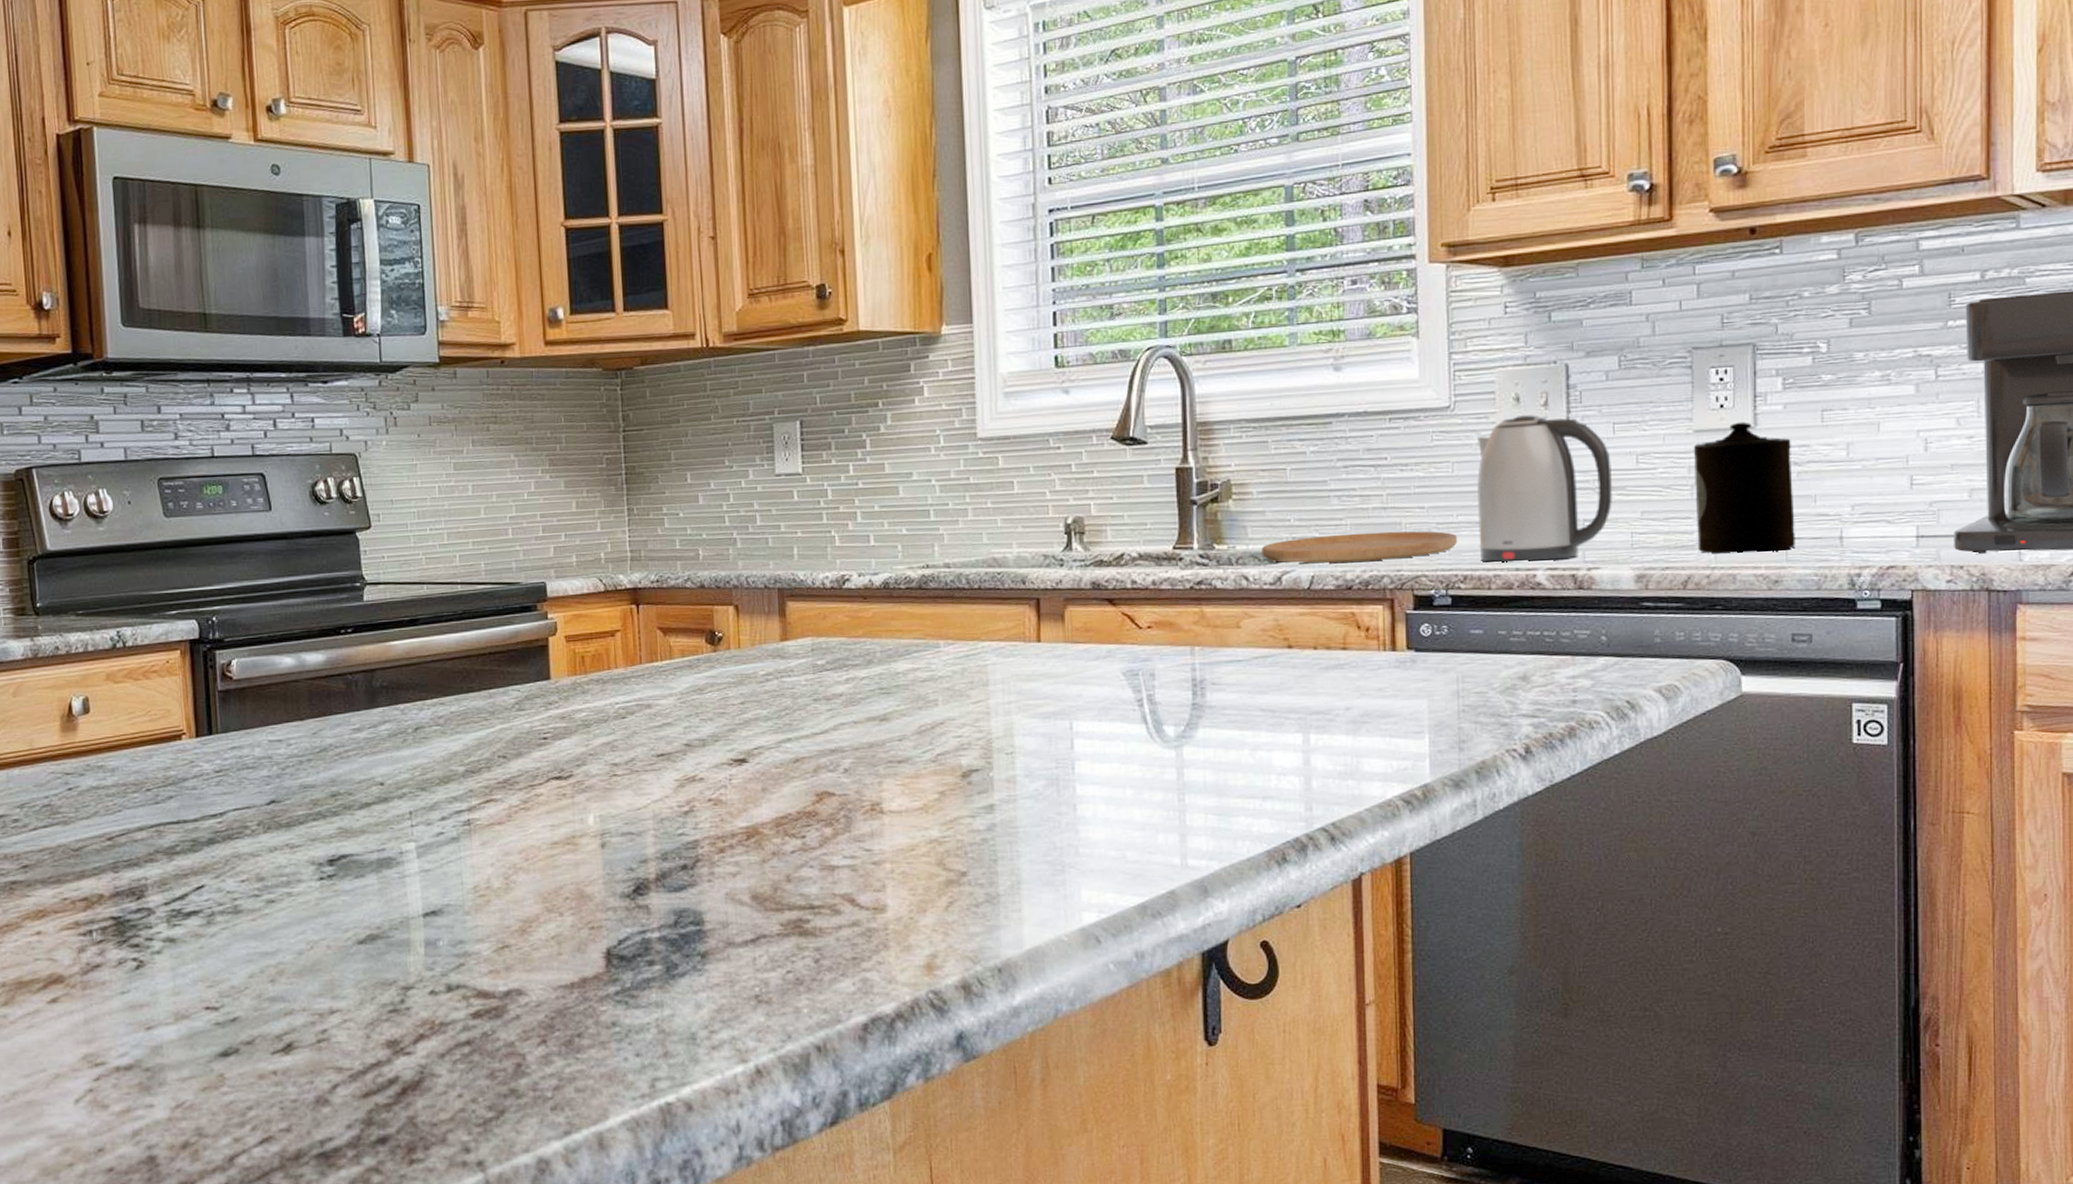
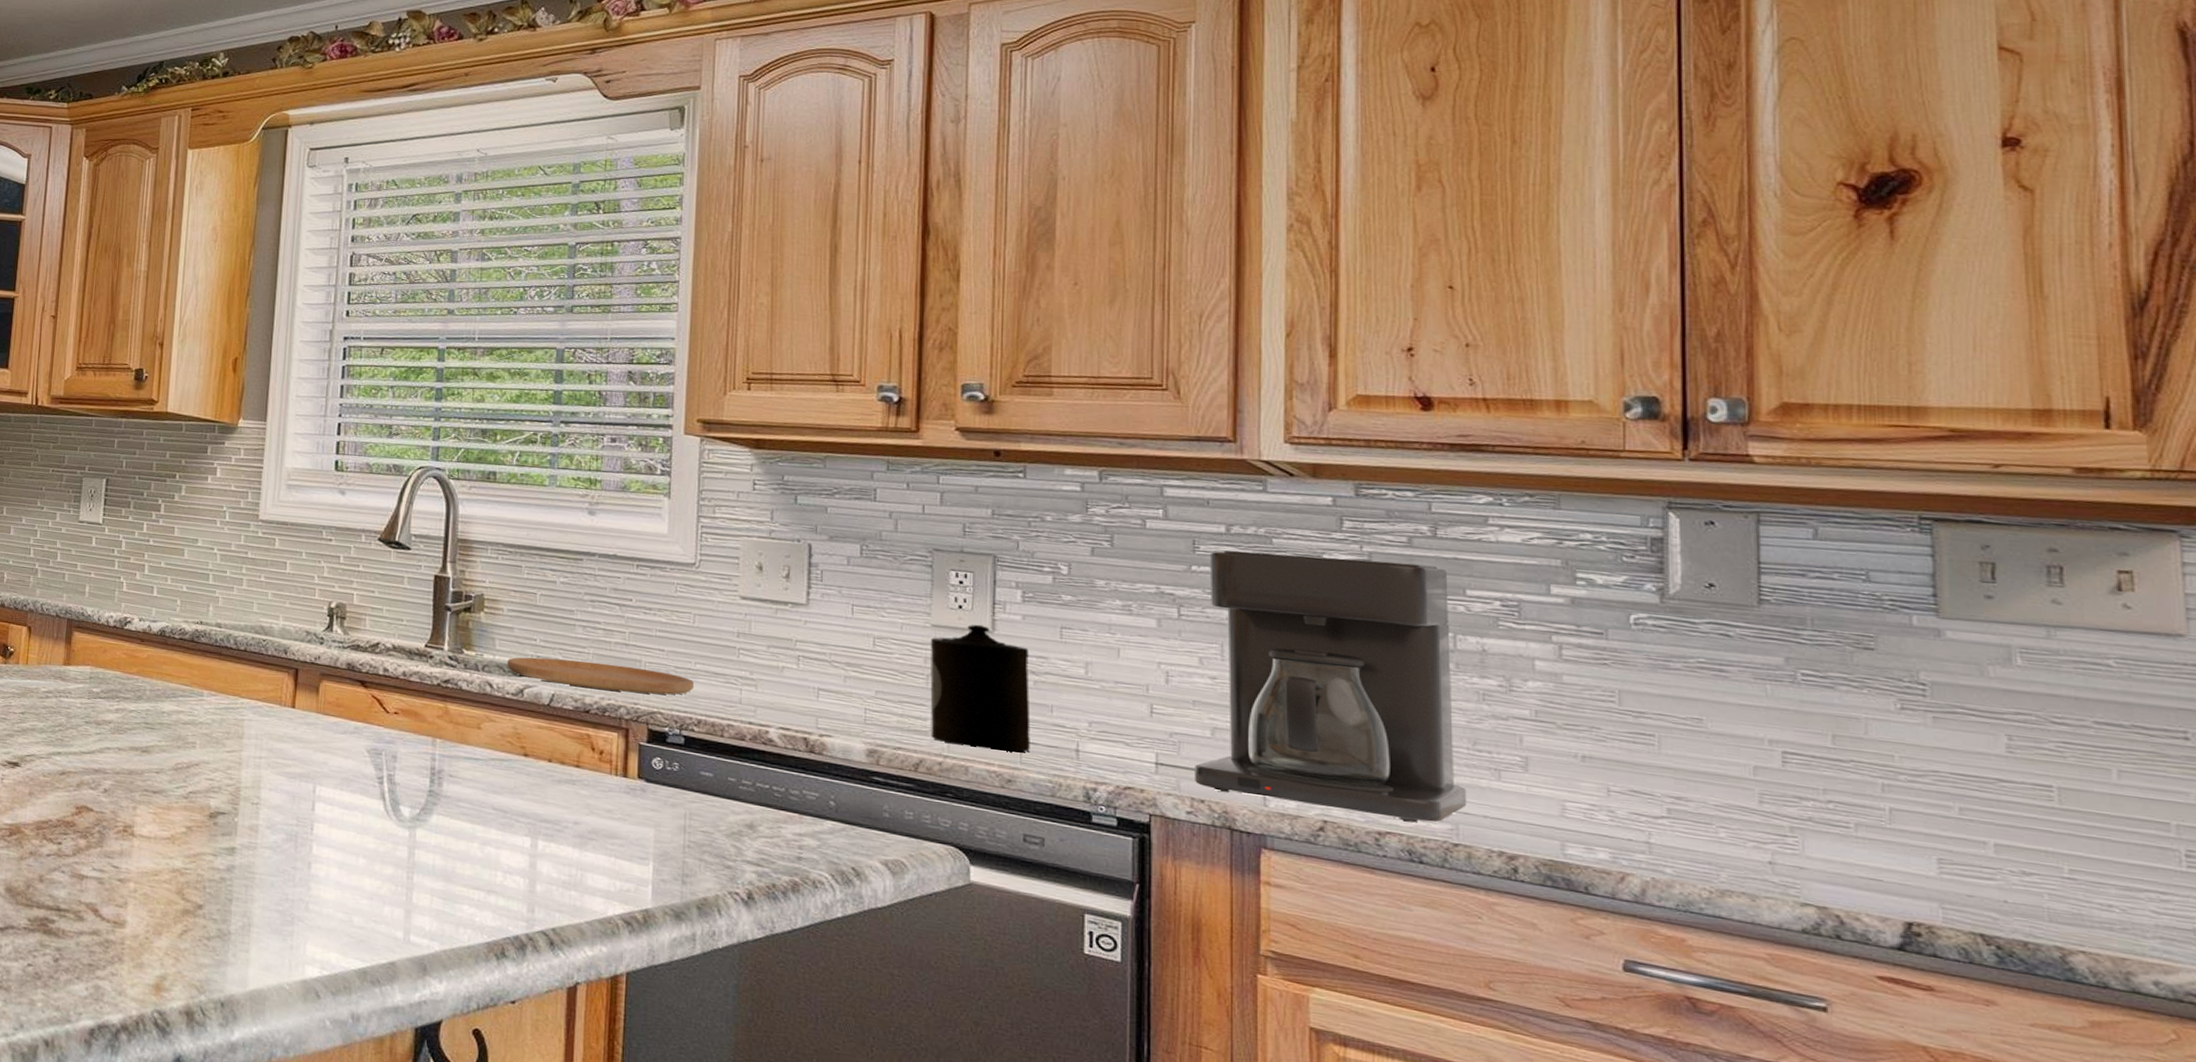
kettle: present [1476,415,1612,563] -> none [715,583,849,722]

